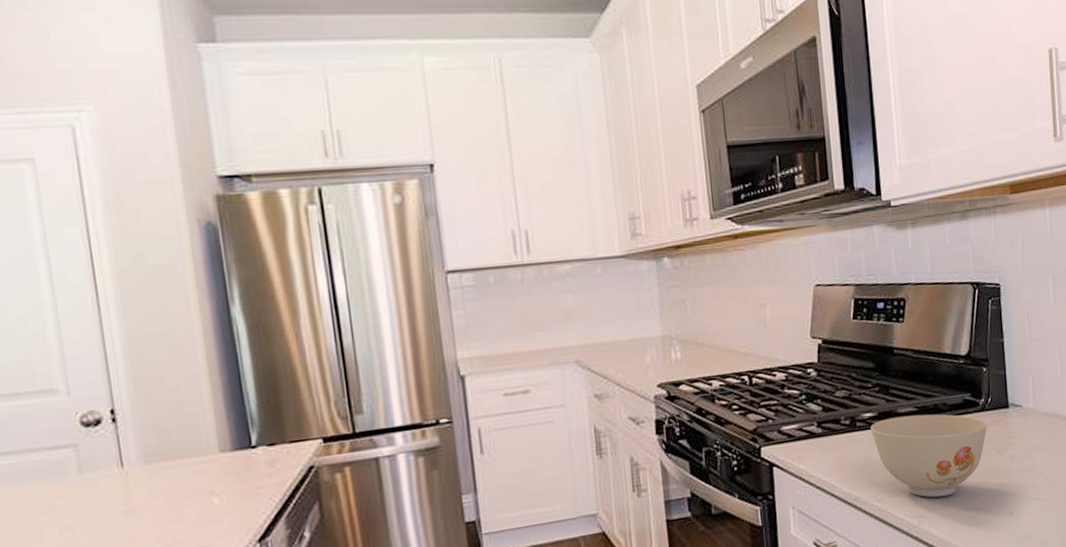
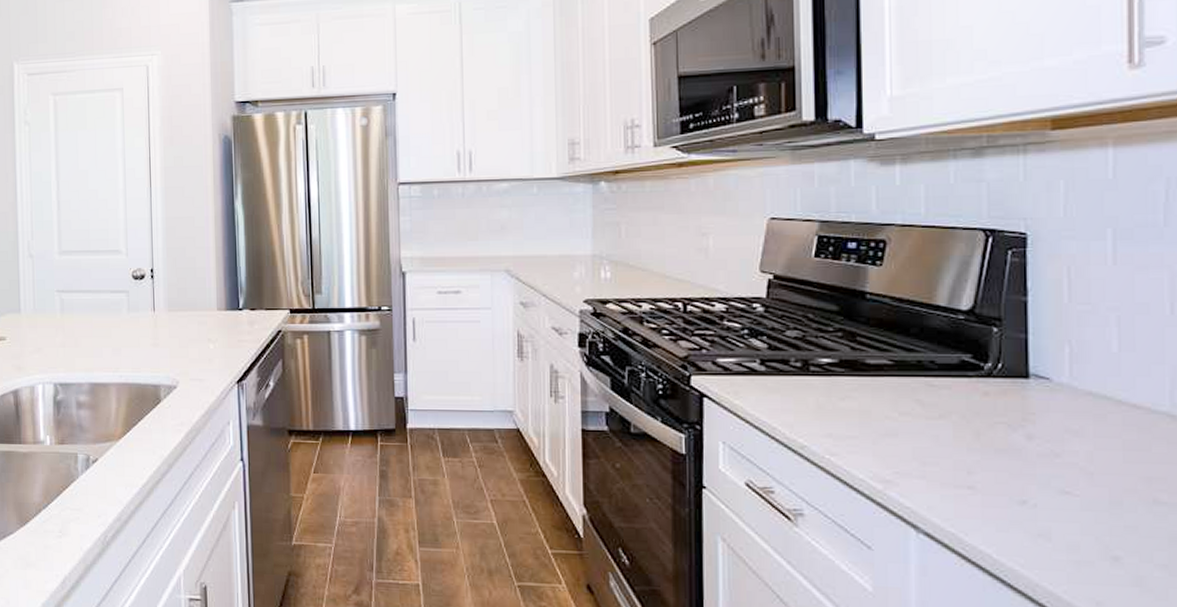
bowl: present [871,414,987,498] -> none [828,367,993,466]

